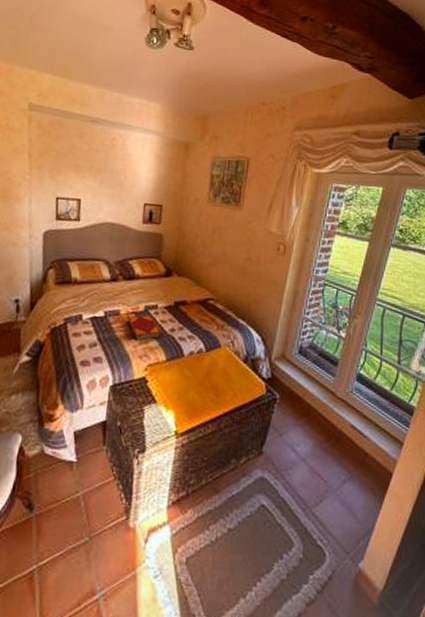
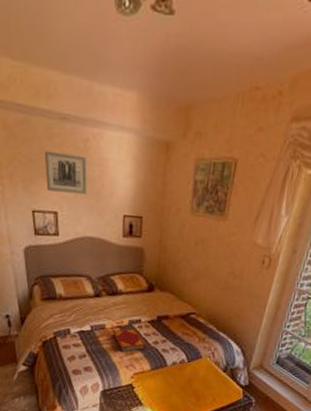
wall art: none [72,146,113,184] -> present [44,150,88,194]

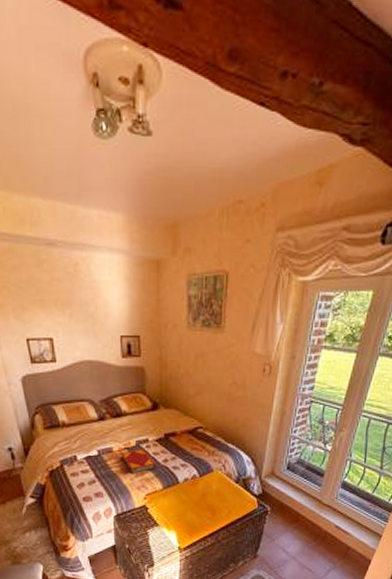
wall art: present [44,150,88,194] -> none [33,277,81,318]

